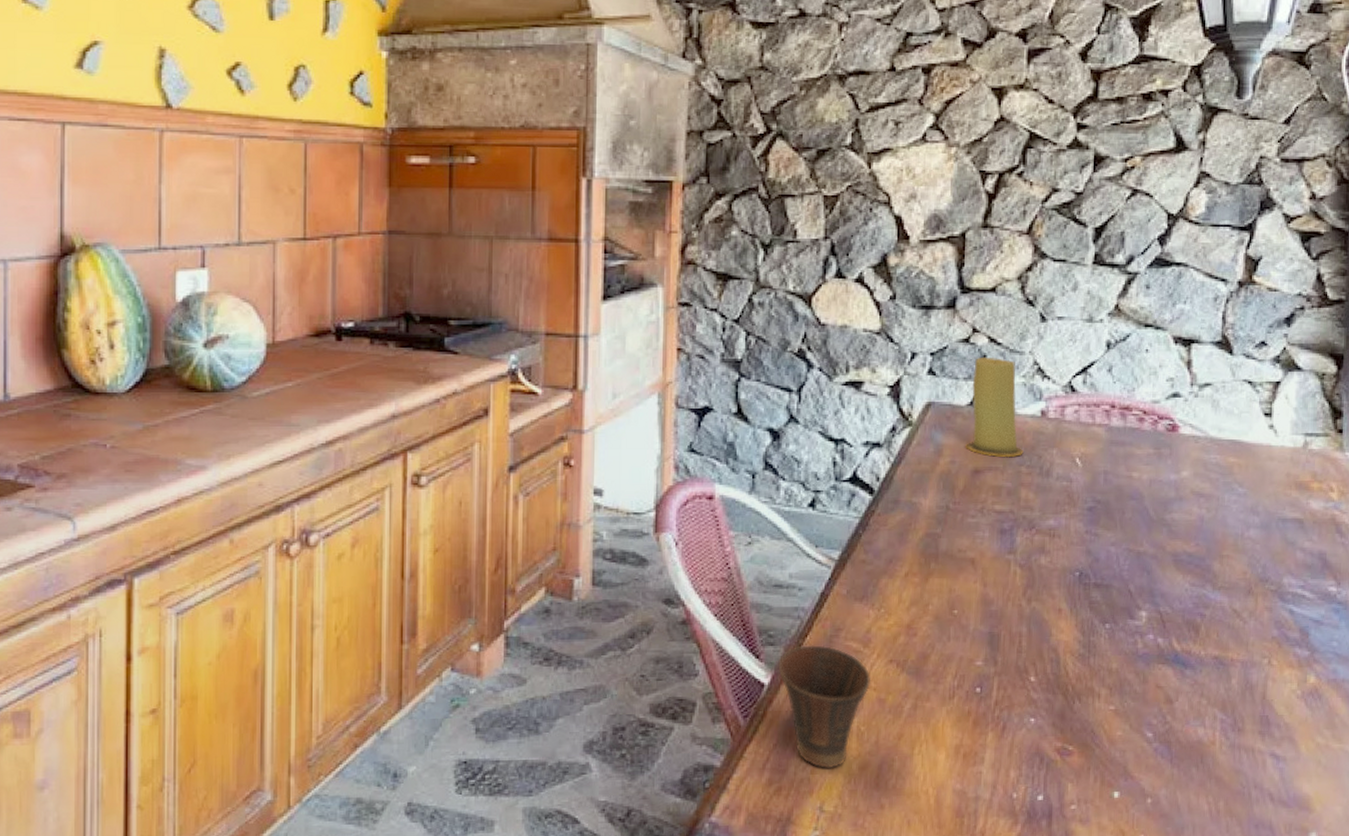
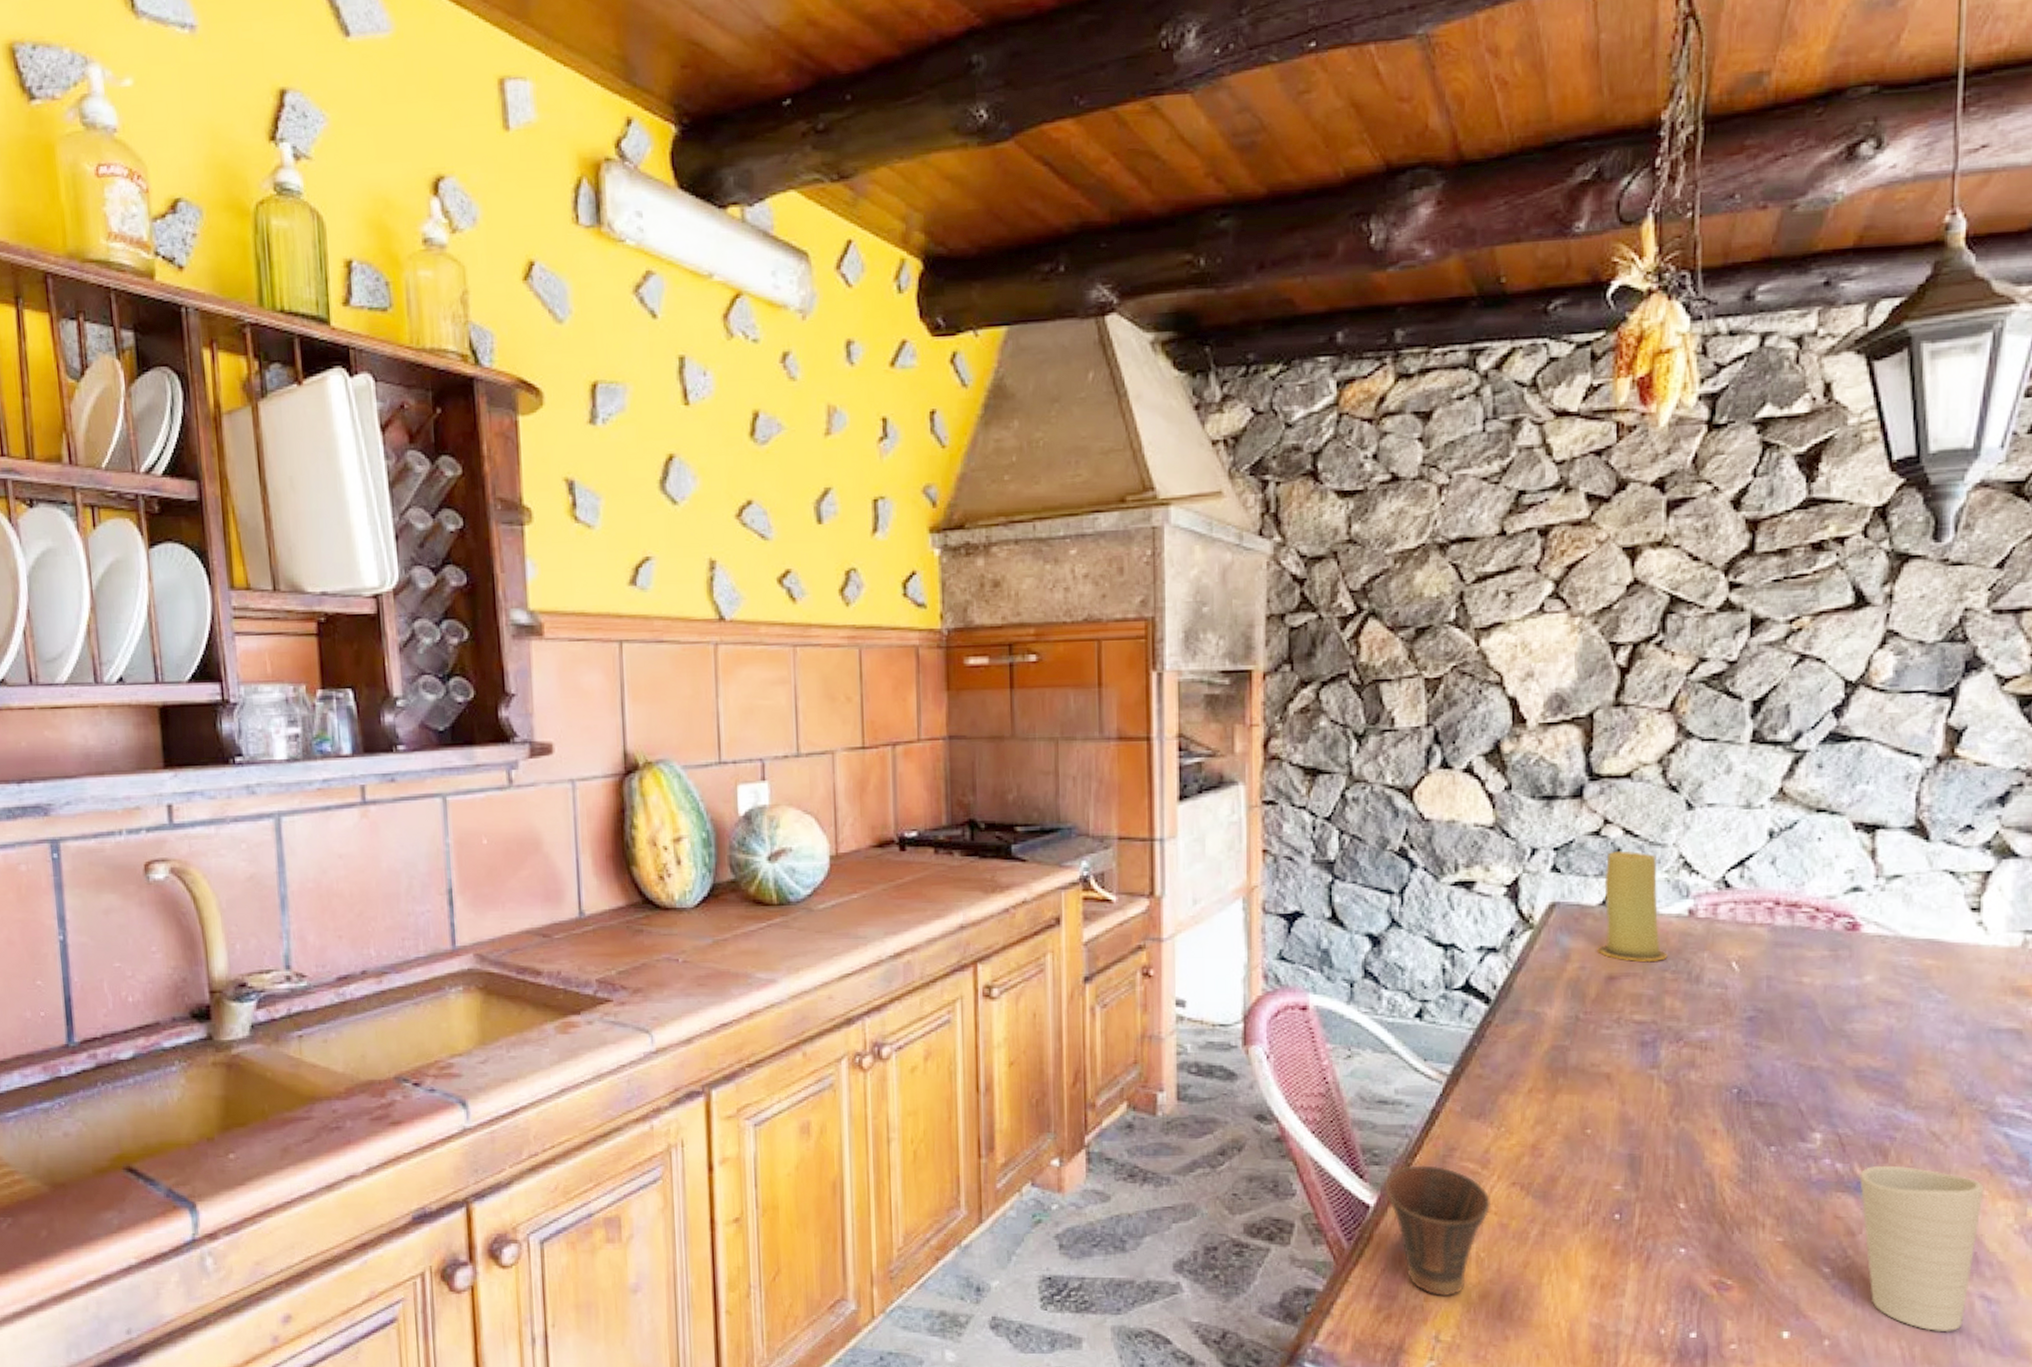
cup: none [1176,639,1274,788] -> present [1860,1165,1984,1333]

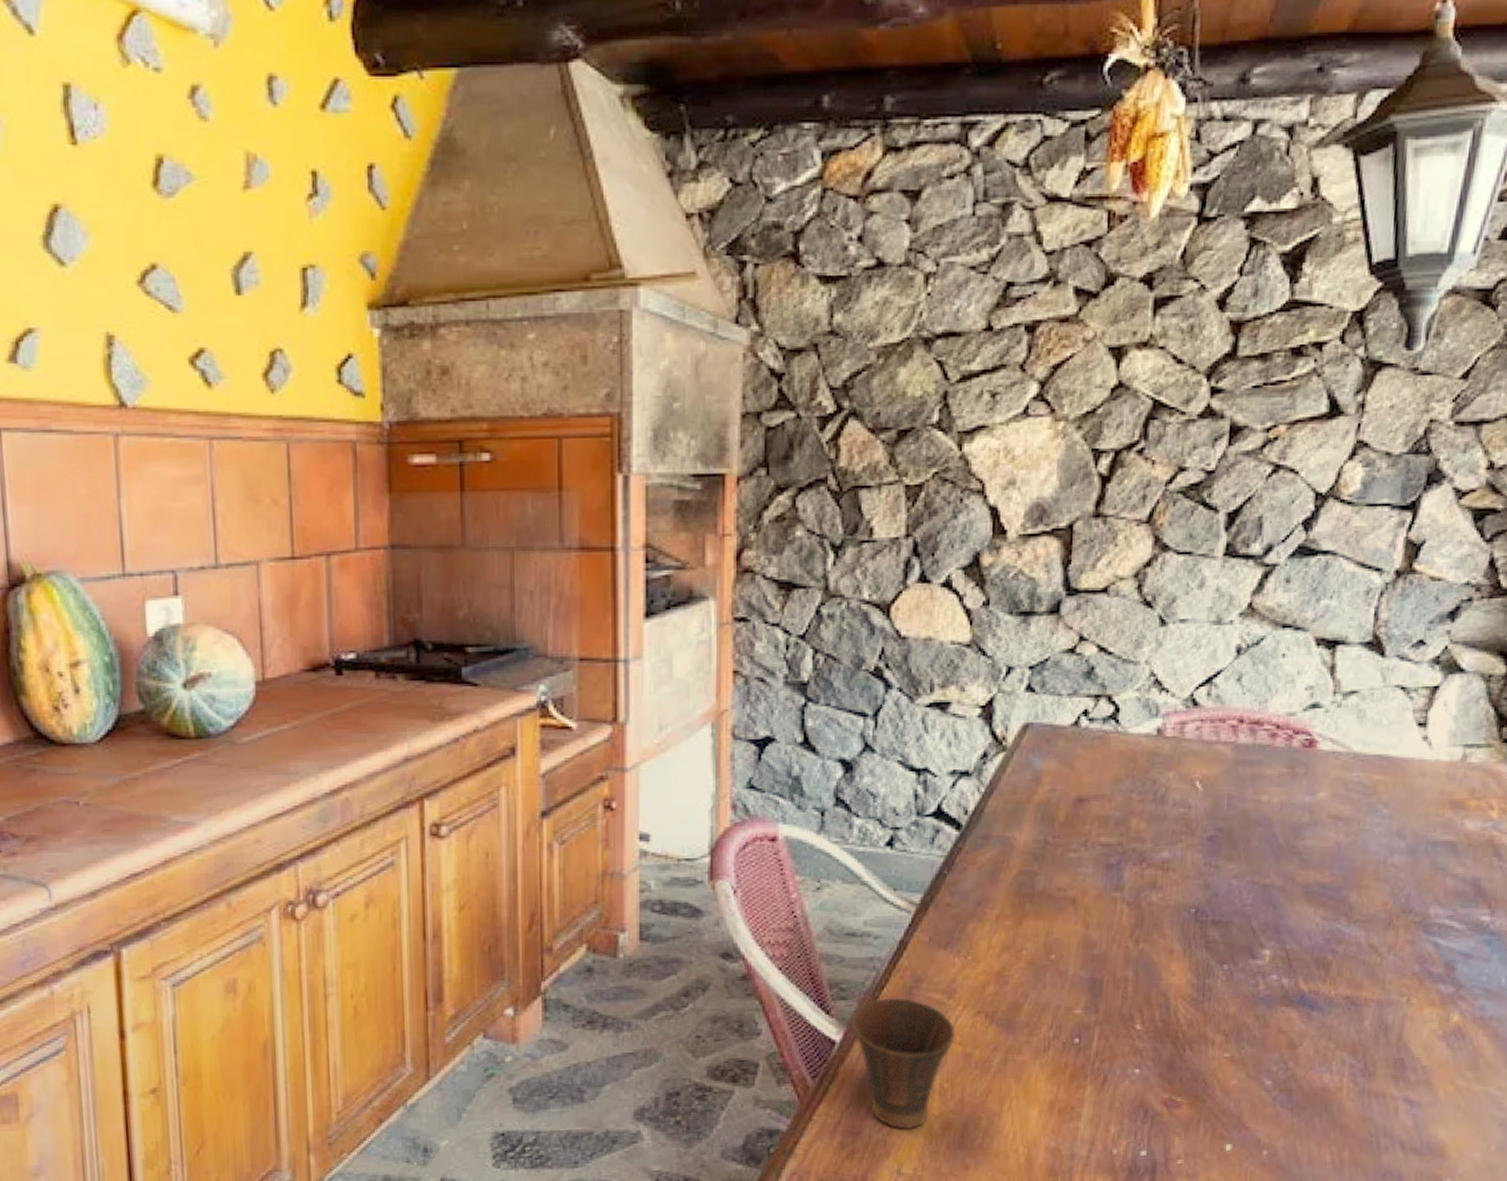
candle: present [1597,850,1668,963] -> none [1068,668,1135,784]
cup: present [1860,1165,1984,1333] -> none [1303,978,1414,1136]

